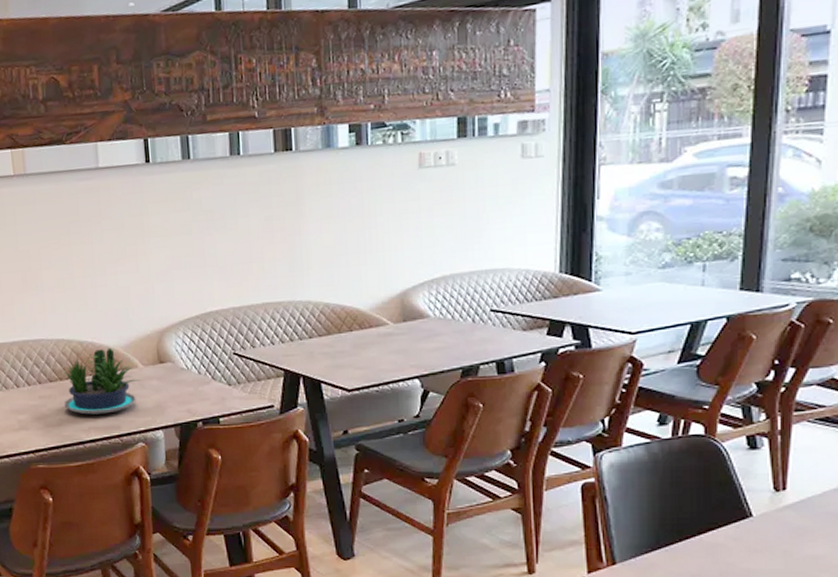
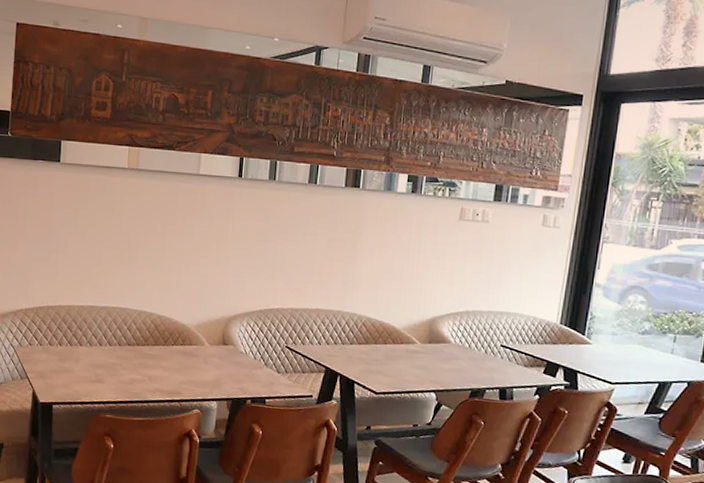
potted plant: present [63,347,142,415] -> none [137,324,206,381]

